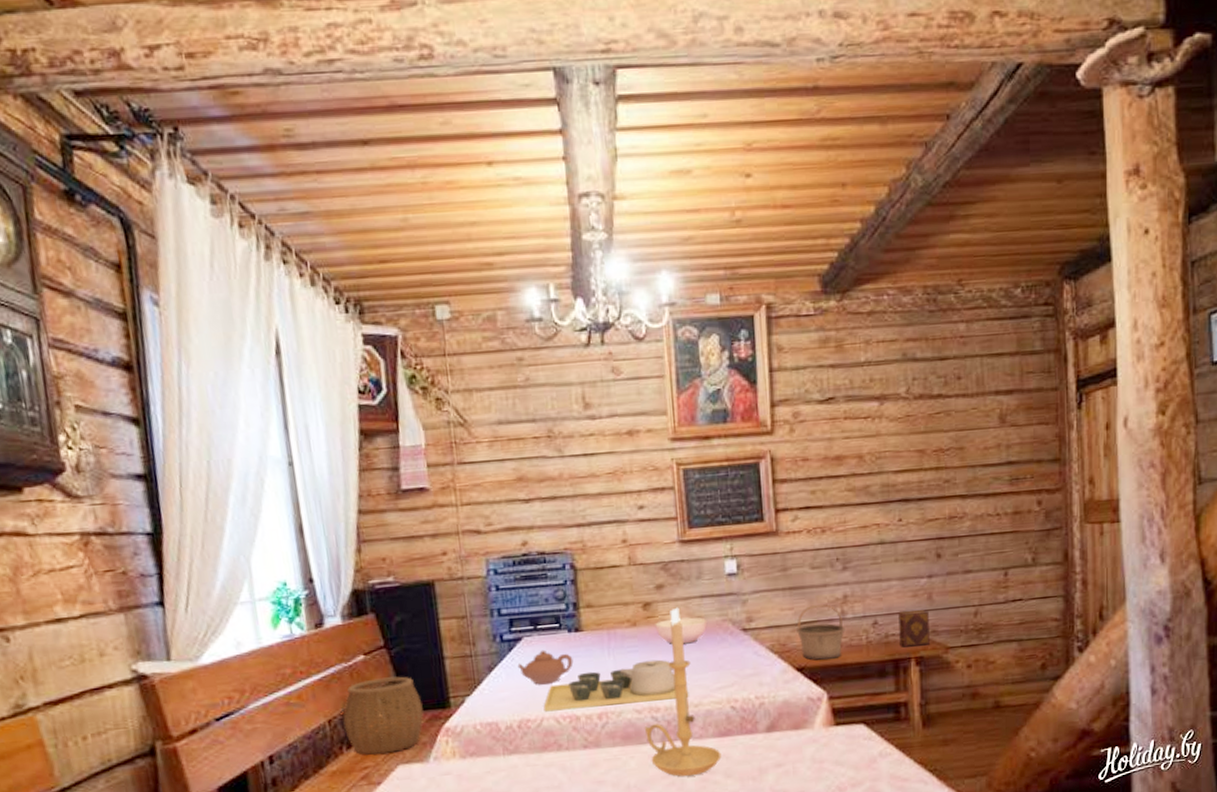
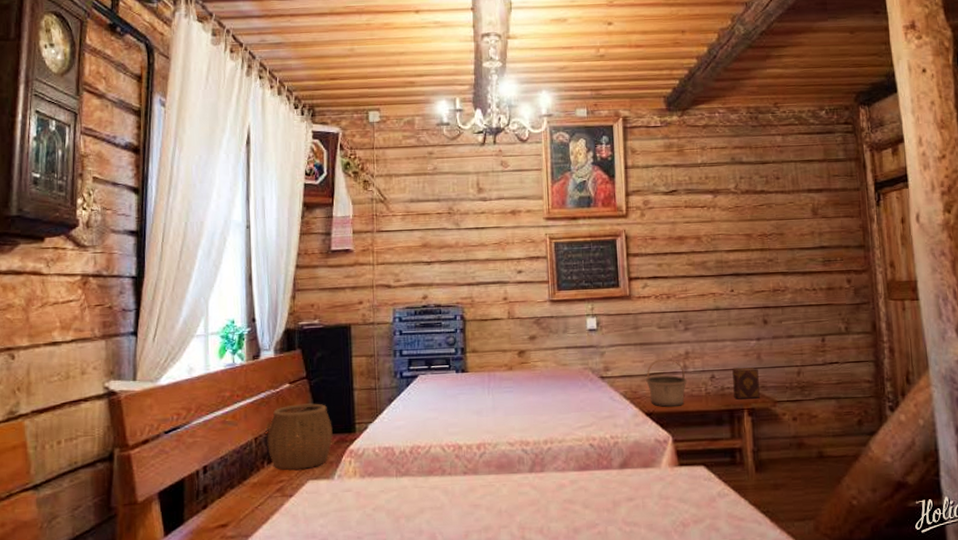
teapot: present [517,649,574,685] -> none [413,386,459,416]
tea set: present [543,659,689,712] -> none [432,399,554,440]
candle holder: present [644,607,722,777] -> none [515,355,581,505]
bowl: present [655,617,708,644] -> none [528,364,571,388]

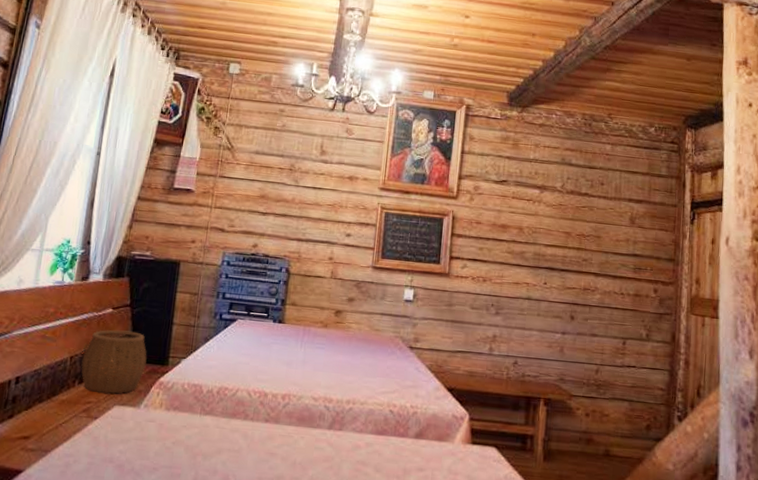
basket: present [646,359,687,407] -> none [452,338,491,386]
diary: present [732,367,760,399] -> none [533,357,559,390]

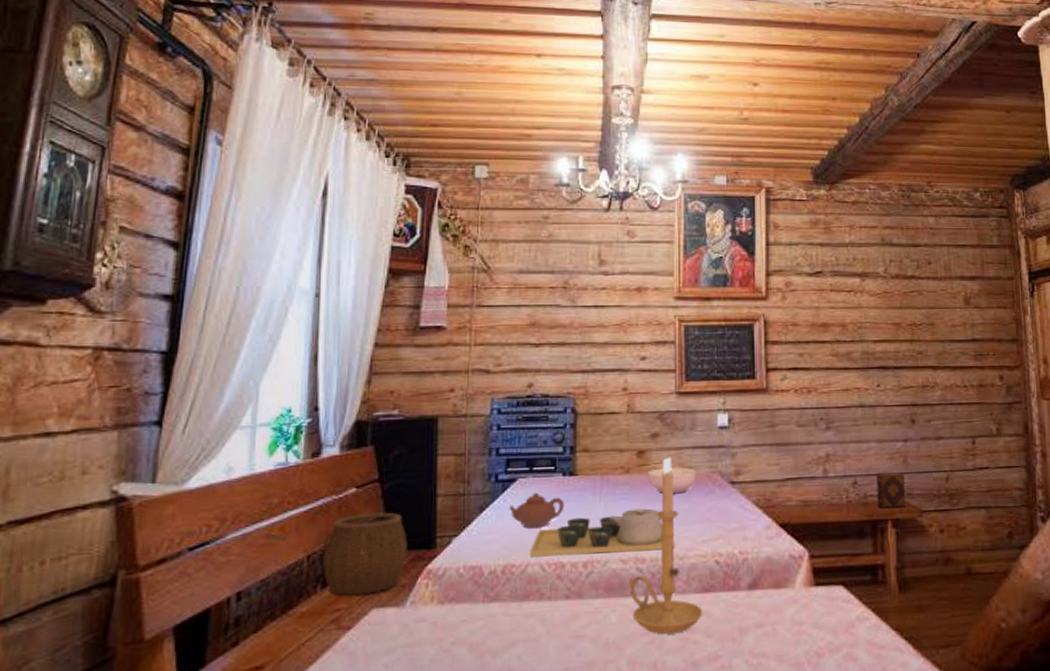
teapot: none [228,332,273,362] -> present [509,492,565,529]
tea set: none [240,357,360,394] -> present [530,508,675,558]
candle holder: none [316,319,375,465] -> present [628,456,703,635]
bowl: none [341,327,383,351] -> present [647,467,698,494]
diary: none [533,357,559,390] -> present [876,471,906,509]

